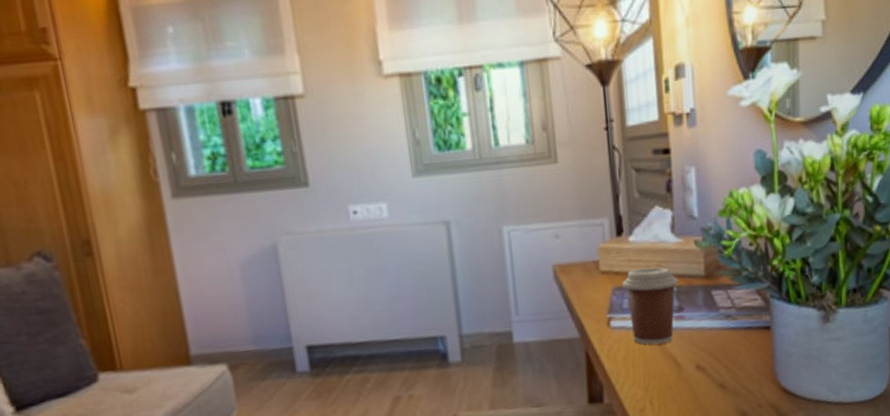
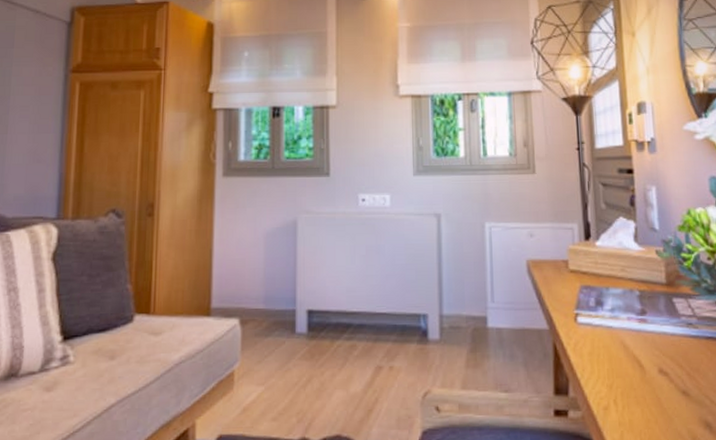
coffee cup: present [622,267,679,345] -> none [589,271,642,344]

